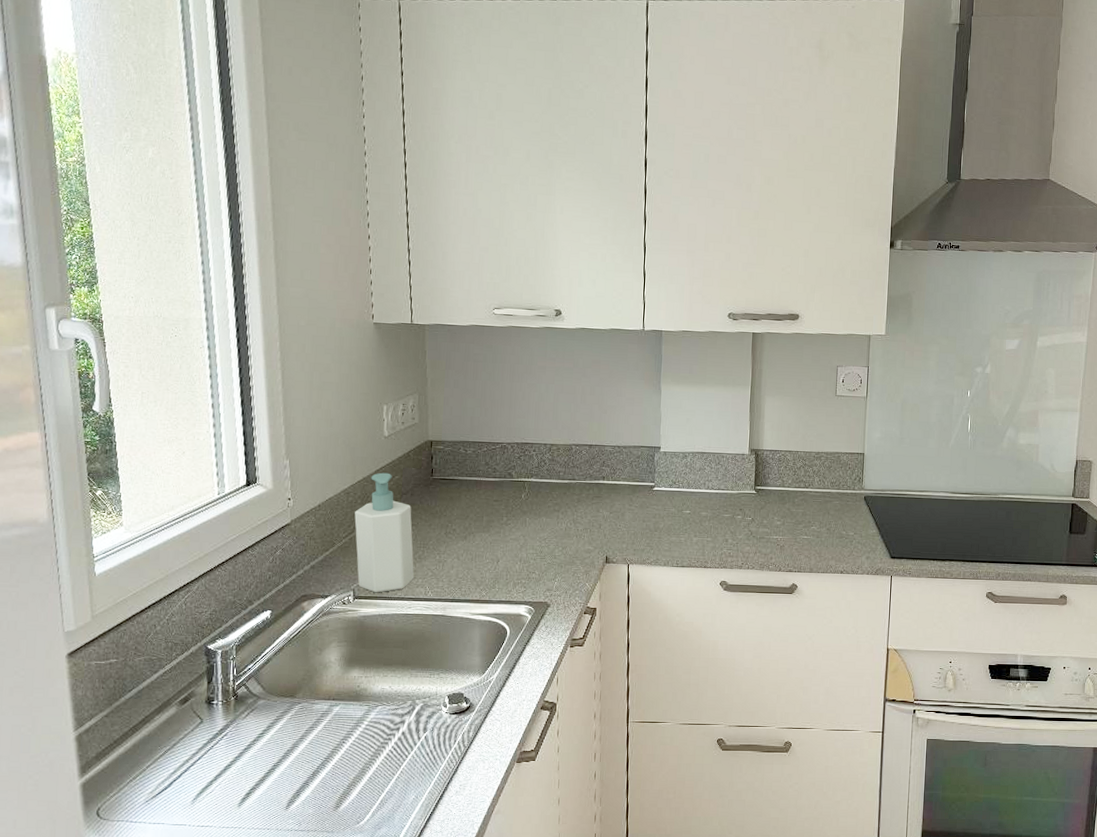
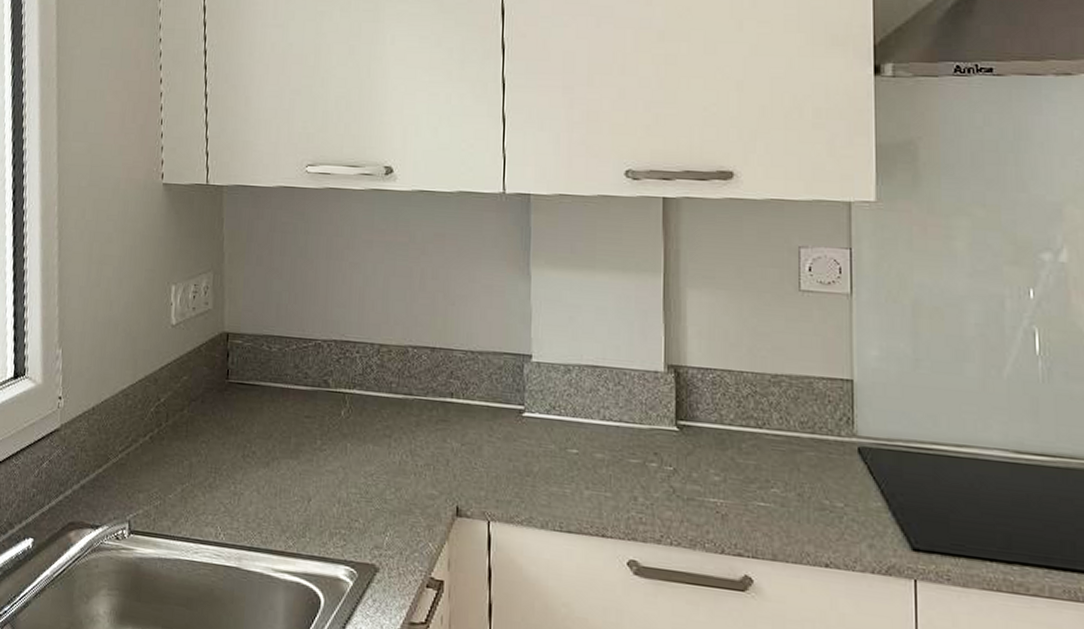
soap bottle: present [354,472,415,593] -> none [133,370,203,529]

